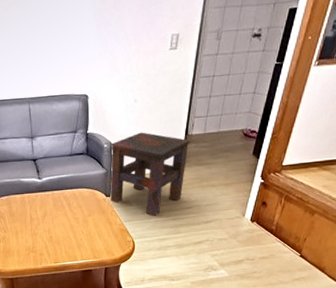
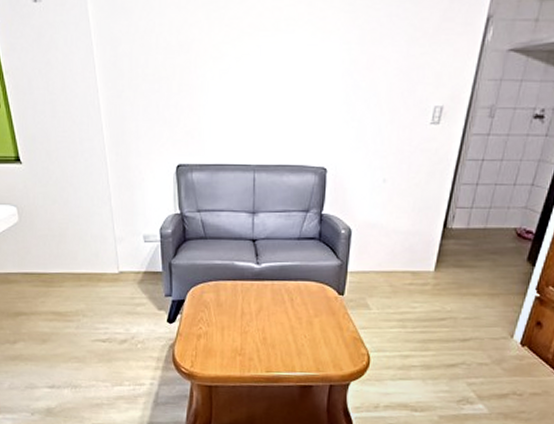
side table: present [110,132,191,216] -> none [343,219,450,326]

